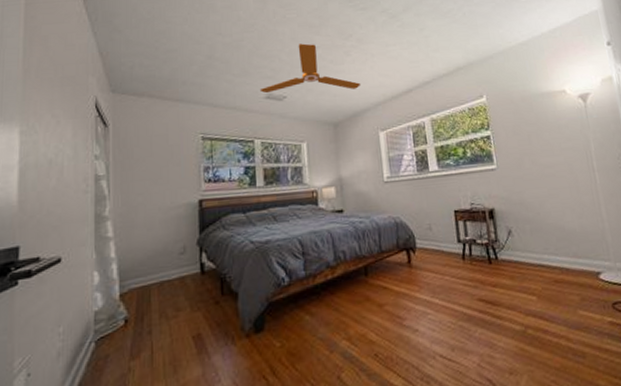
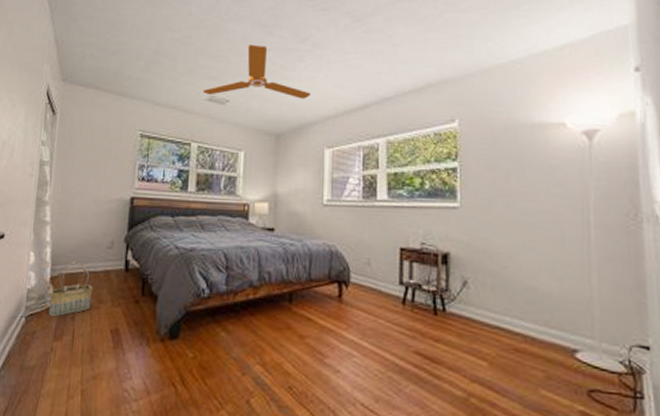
basket: none [119,274,168,336] -> present [48,262,92,317]

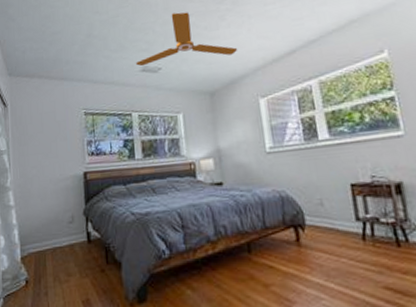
basket: present [48,262,92,317] -> none [21,240,61,295]

